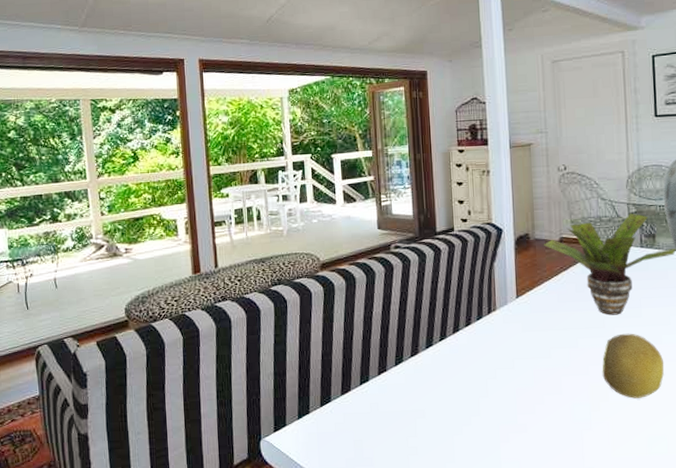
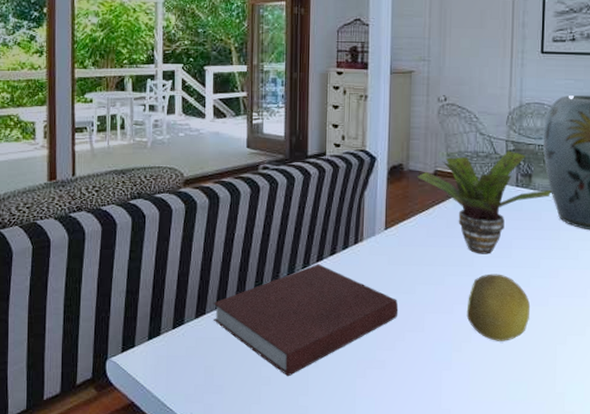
notebook: none [357,335,536,446] -> present [213,264,399,377]

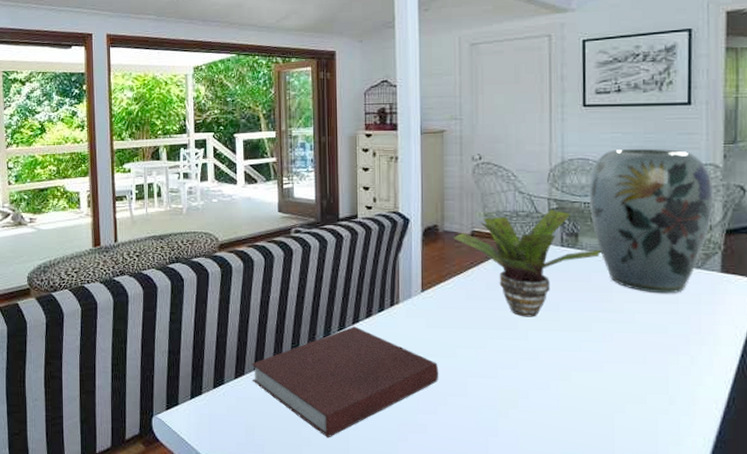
fruit: present [466,273,531,341] -> none [512,337,583,408]

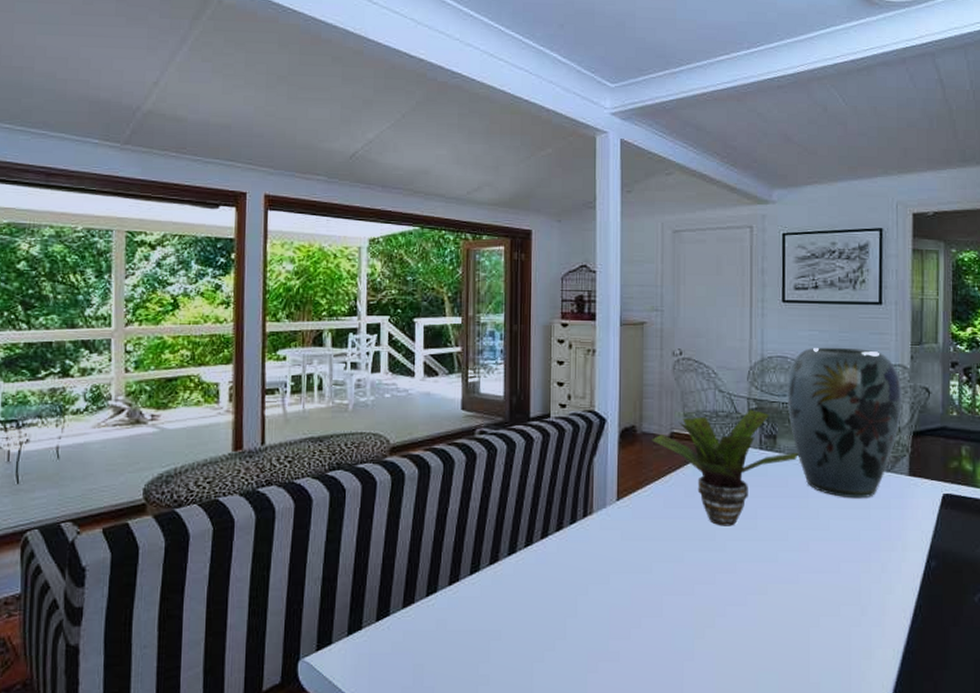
notebook: present [251,326,439,438] -> none [423,541,634,674]

